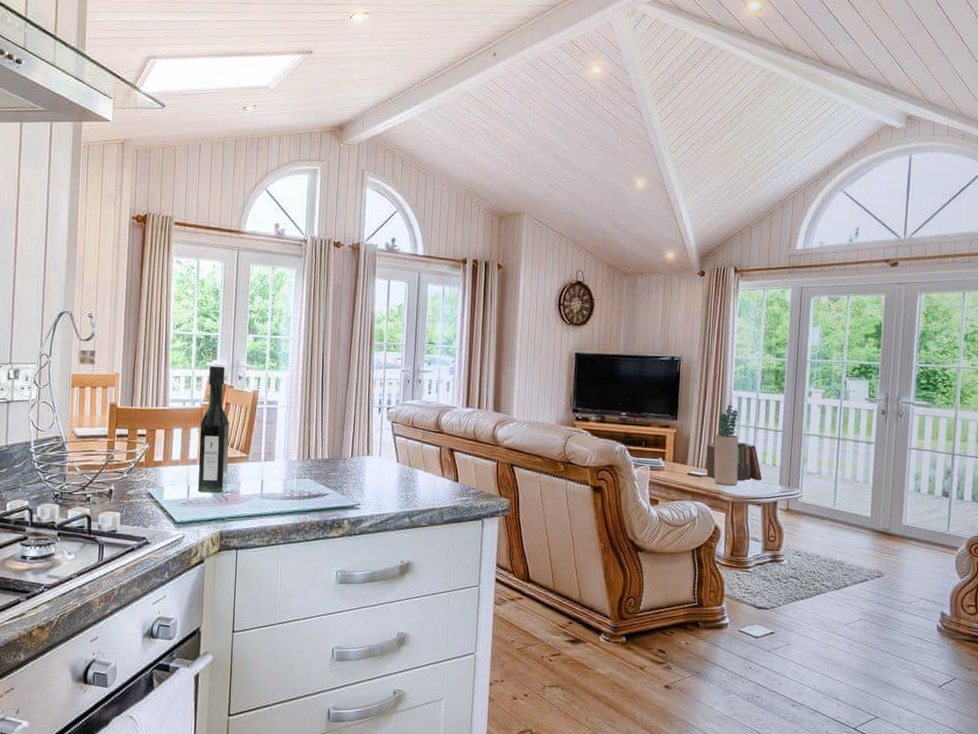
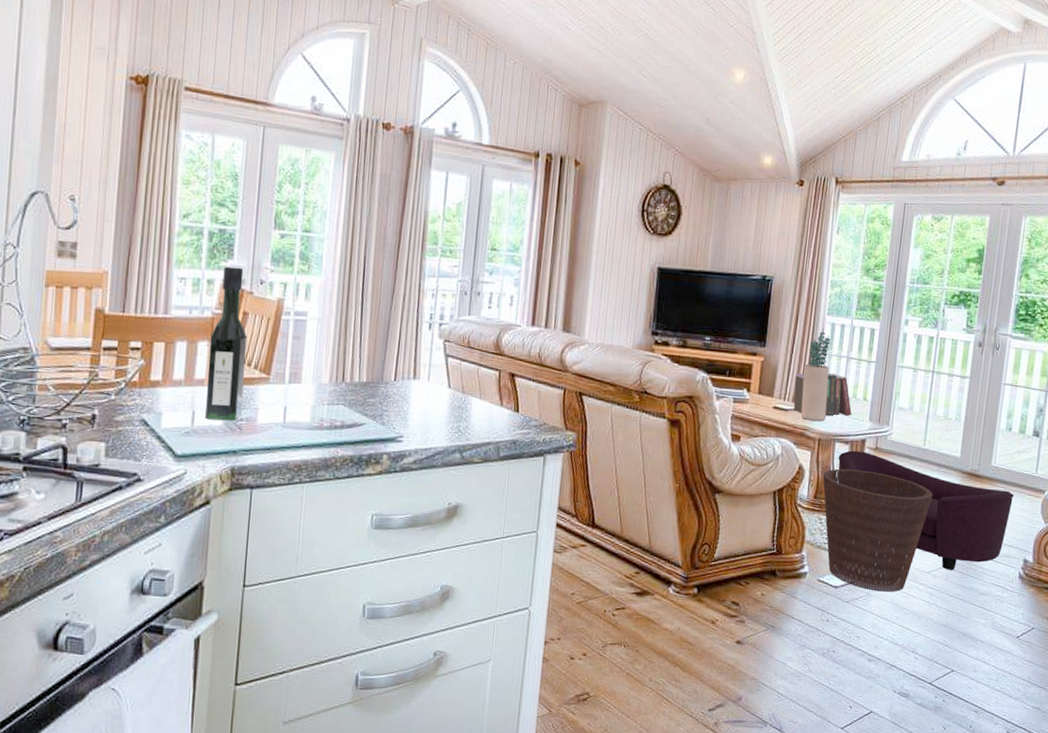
basket: none [738,528,846,643] -> present [823,468,933,592]
dog bed: none [751,512,926,622] -> present [838,450,1014,570]

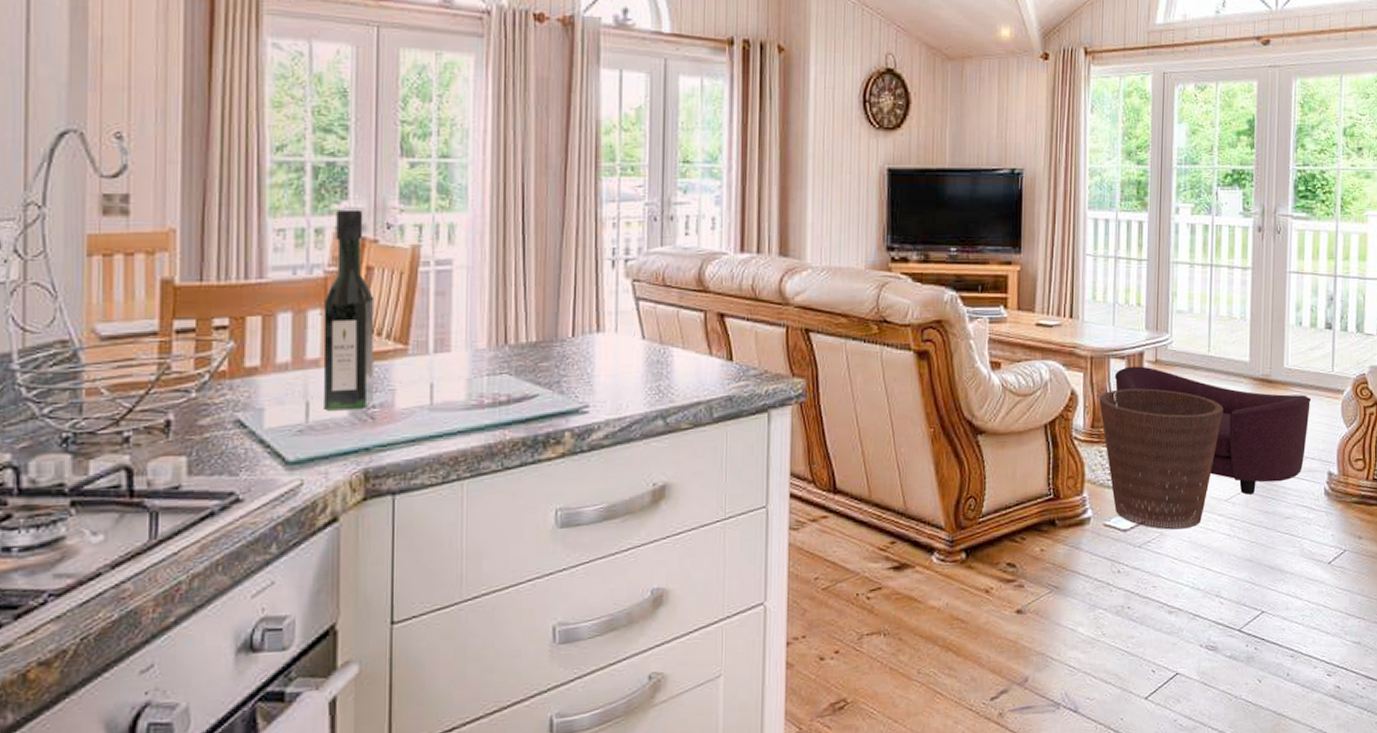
books: present [793,373,852,417] -> none [1058,278,1126,328]
vase: present [801,327,831,422] -> none [1066,224,1097,337]

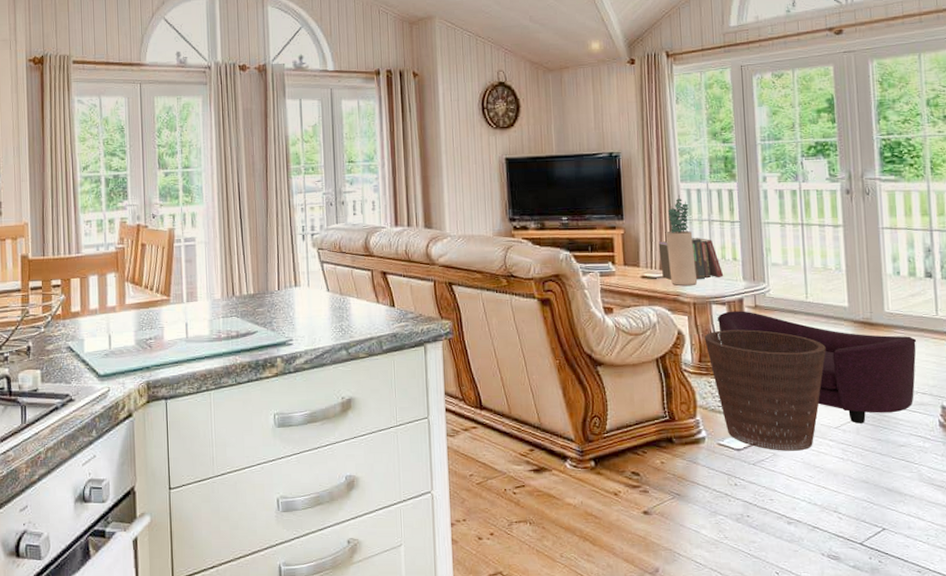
bottle: present [323,209,375,411] -> none [116,206,150,341]
books: none [1058,278,1126,328] -> present [658,238,724,280]
vase: none [1066,224,1097,337] -> present [665,194,698,286]

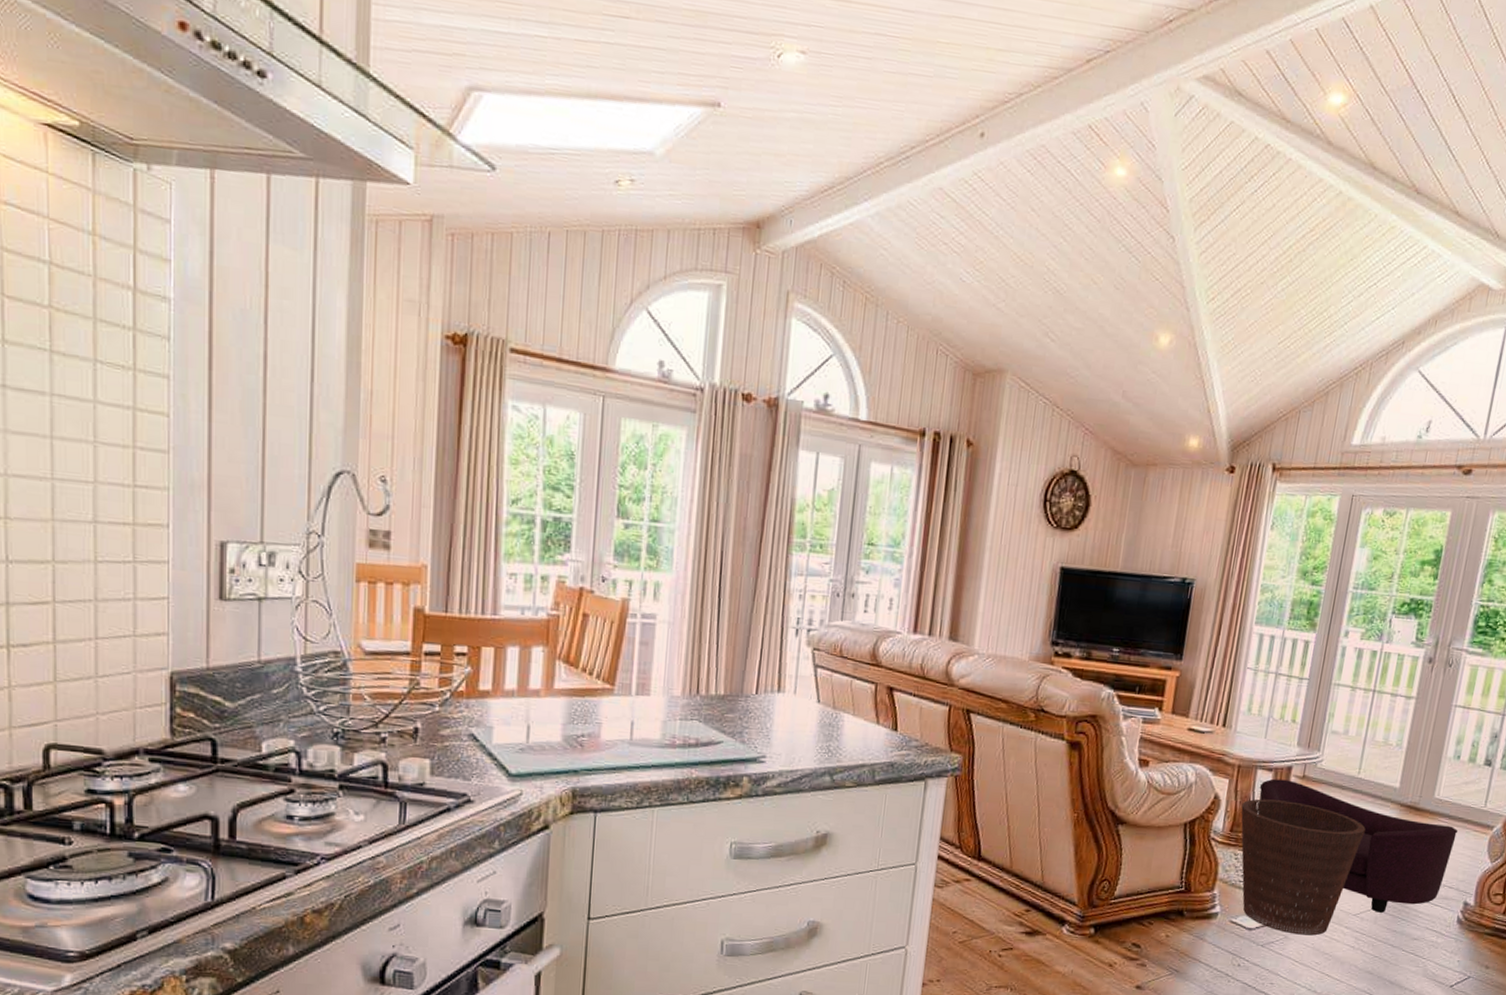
books: present [658,238,724,280] -> none [1211,691,1278,741]
vase: present [665,194,698,286] -> none [1219,638,1258,746]

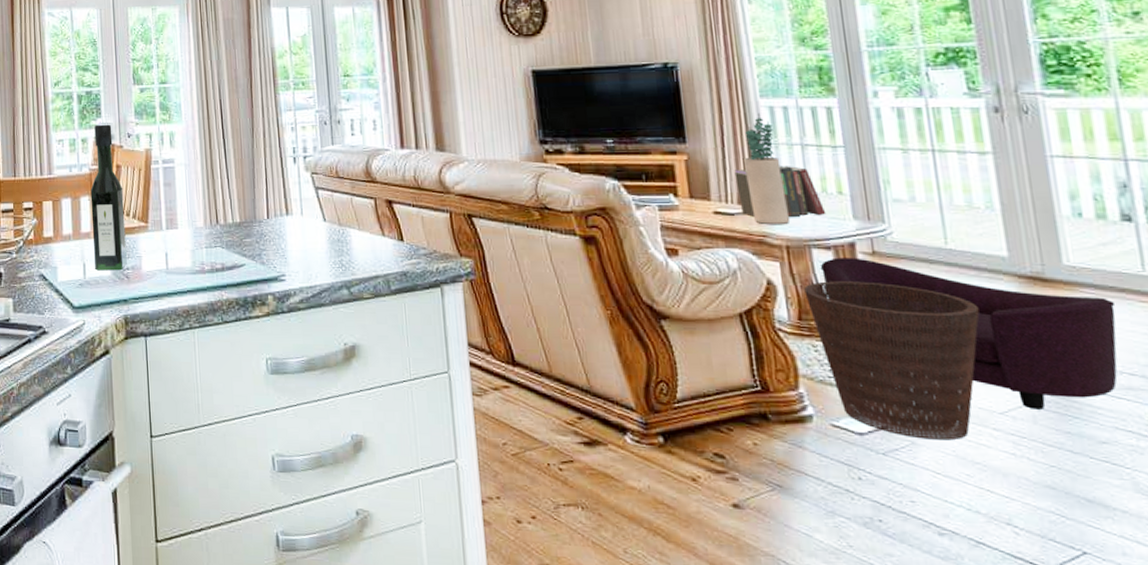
bottle: none [542,560,588,738] -> present [90,124,127,271]
books: none [1211,691,1278,741] -> present [734,166,827,217]
vase: none [1219,638,1258,746] -> present [742,112,791,225]

